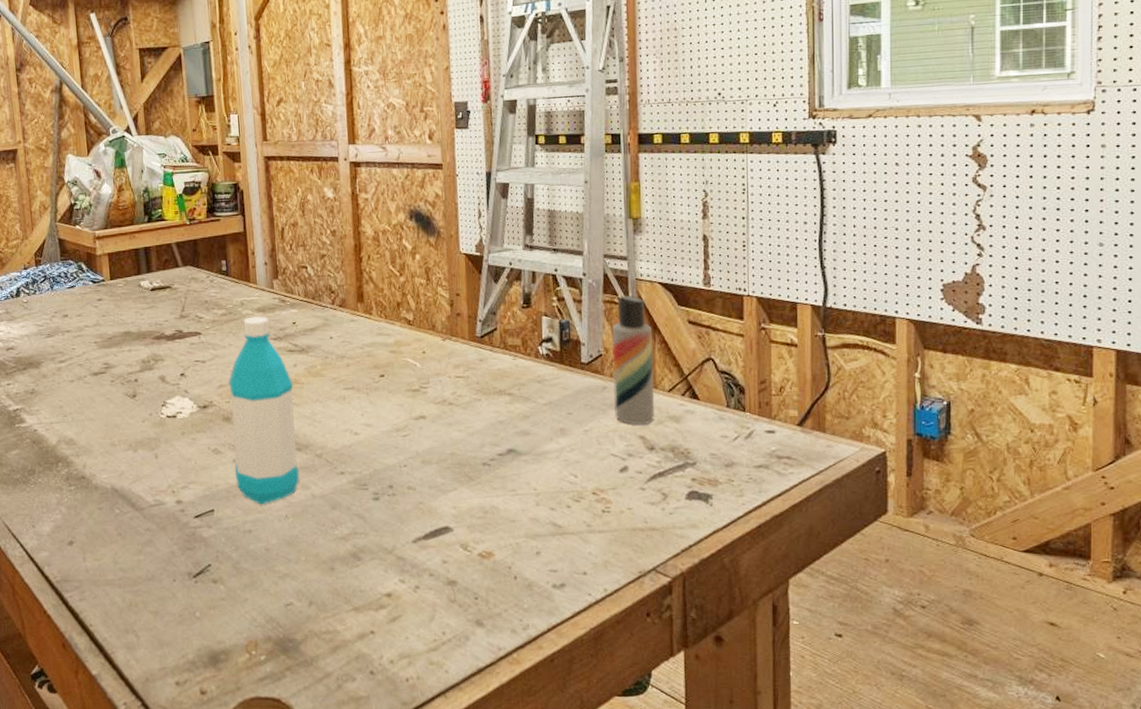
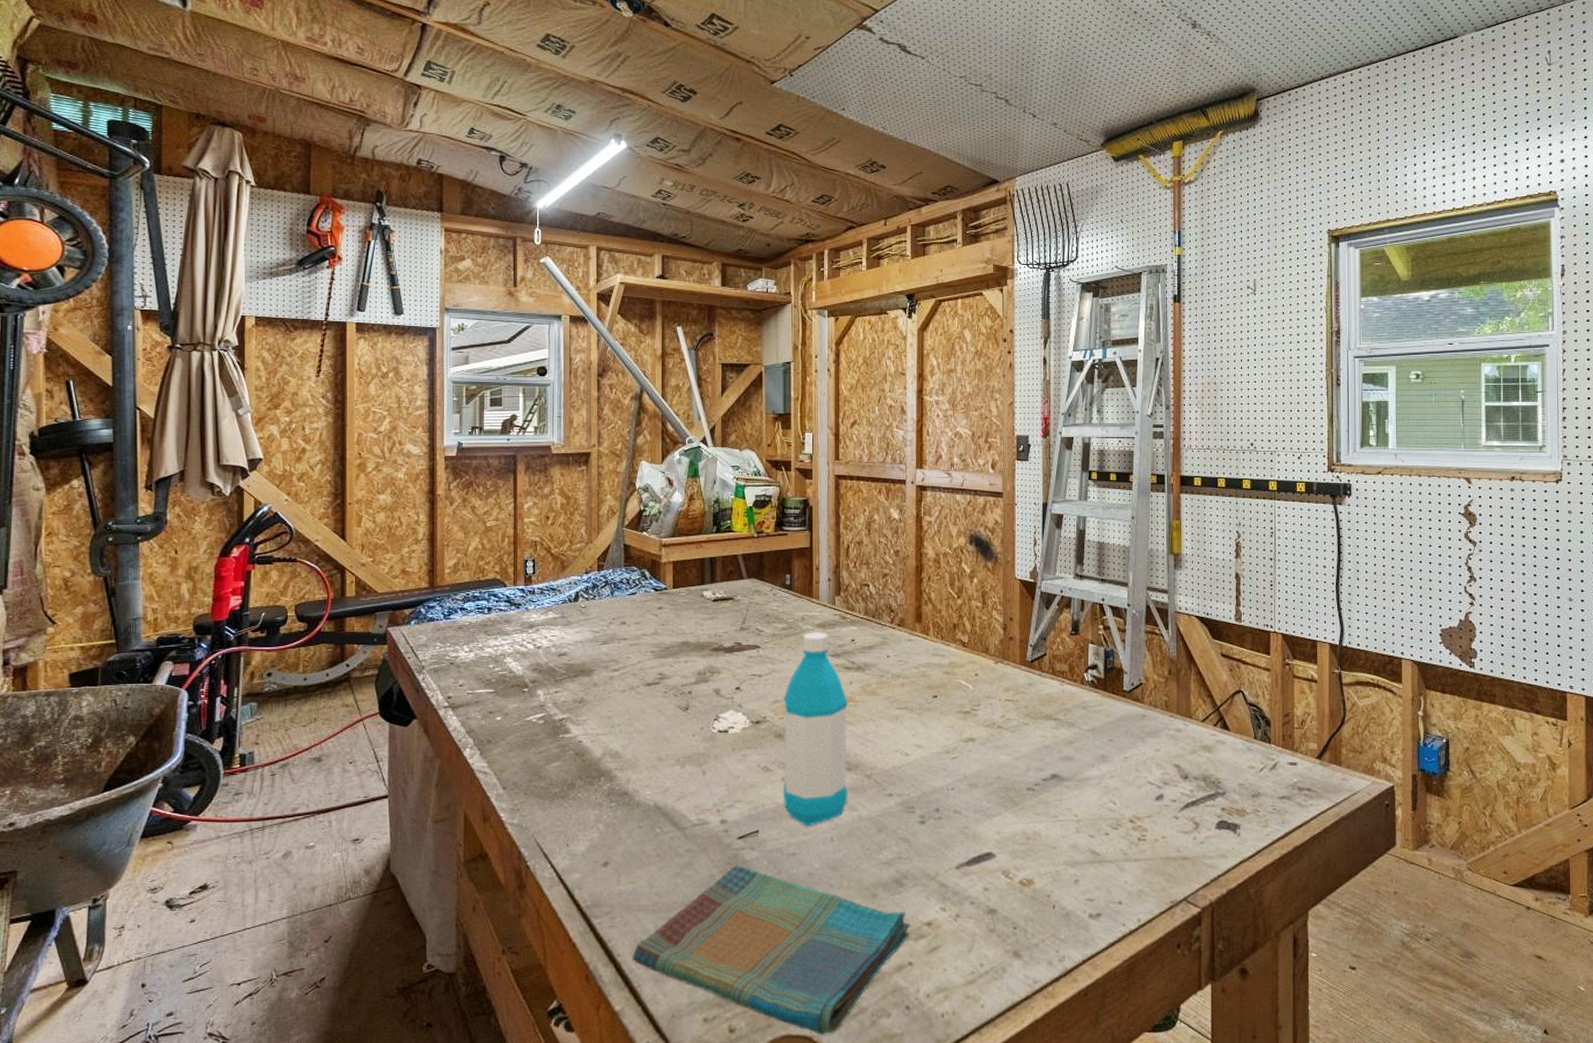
dish towel: none [104,542,370,697] -> present [632,865,911,1035]
lotion bottle: present [612,295,654,425] -> none [1152,626,1189,754]

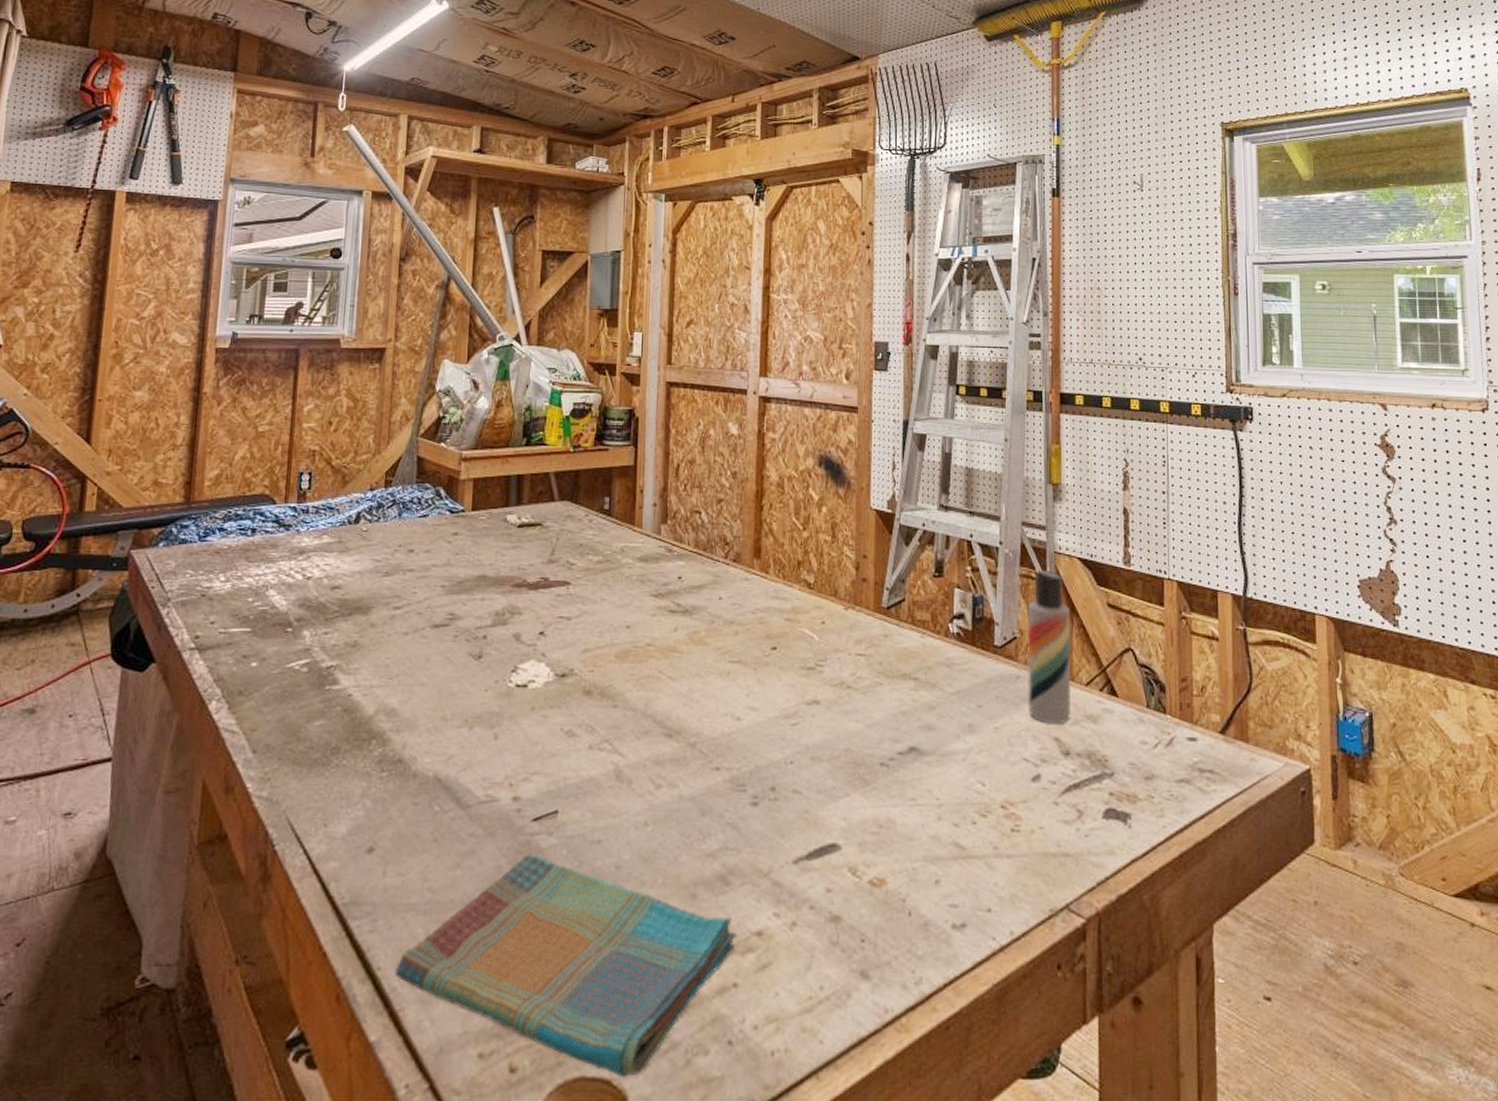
water bottle: present [783,632,848,826] -> none [589,566,672,806]
lotion bottle: none [1152,626,1189,754] -> present [1028,569,1071,724]

